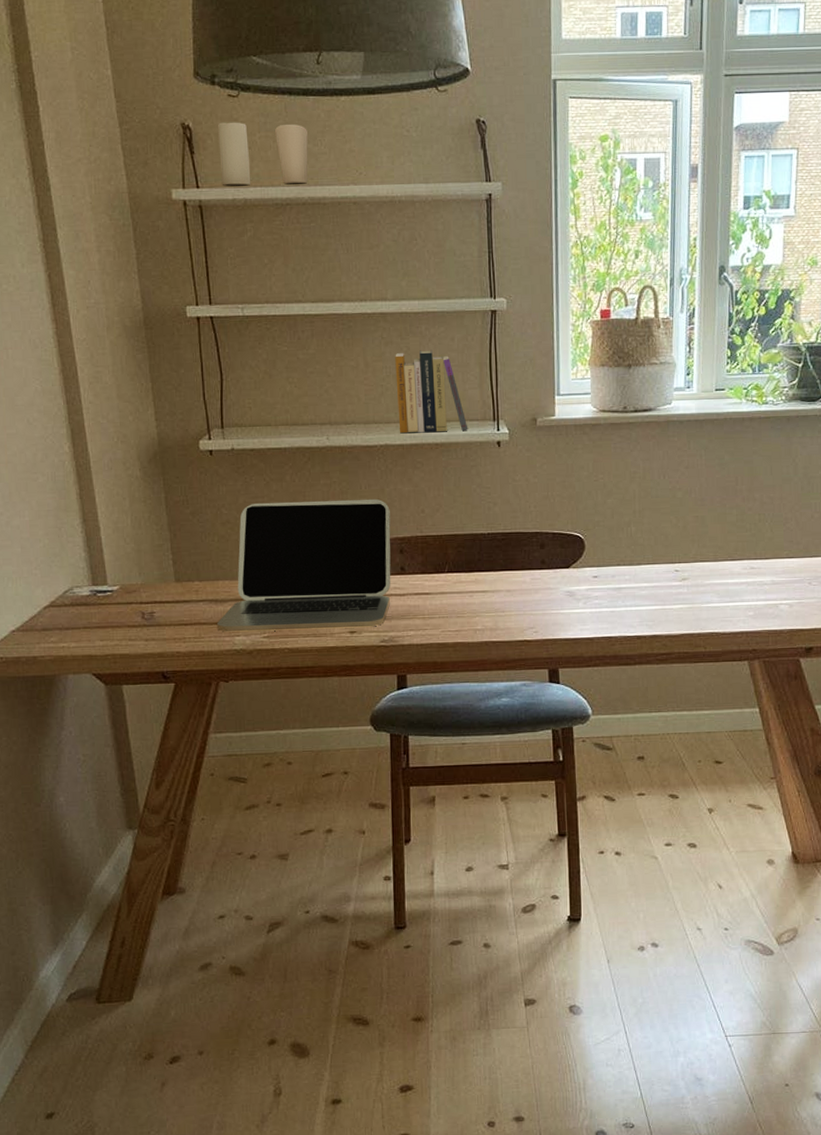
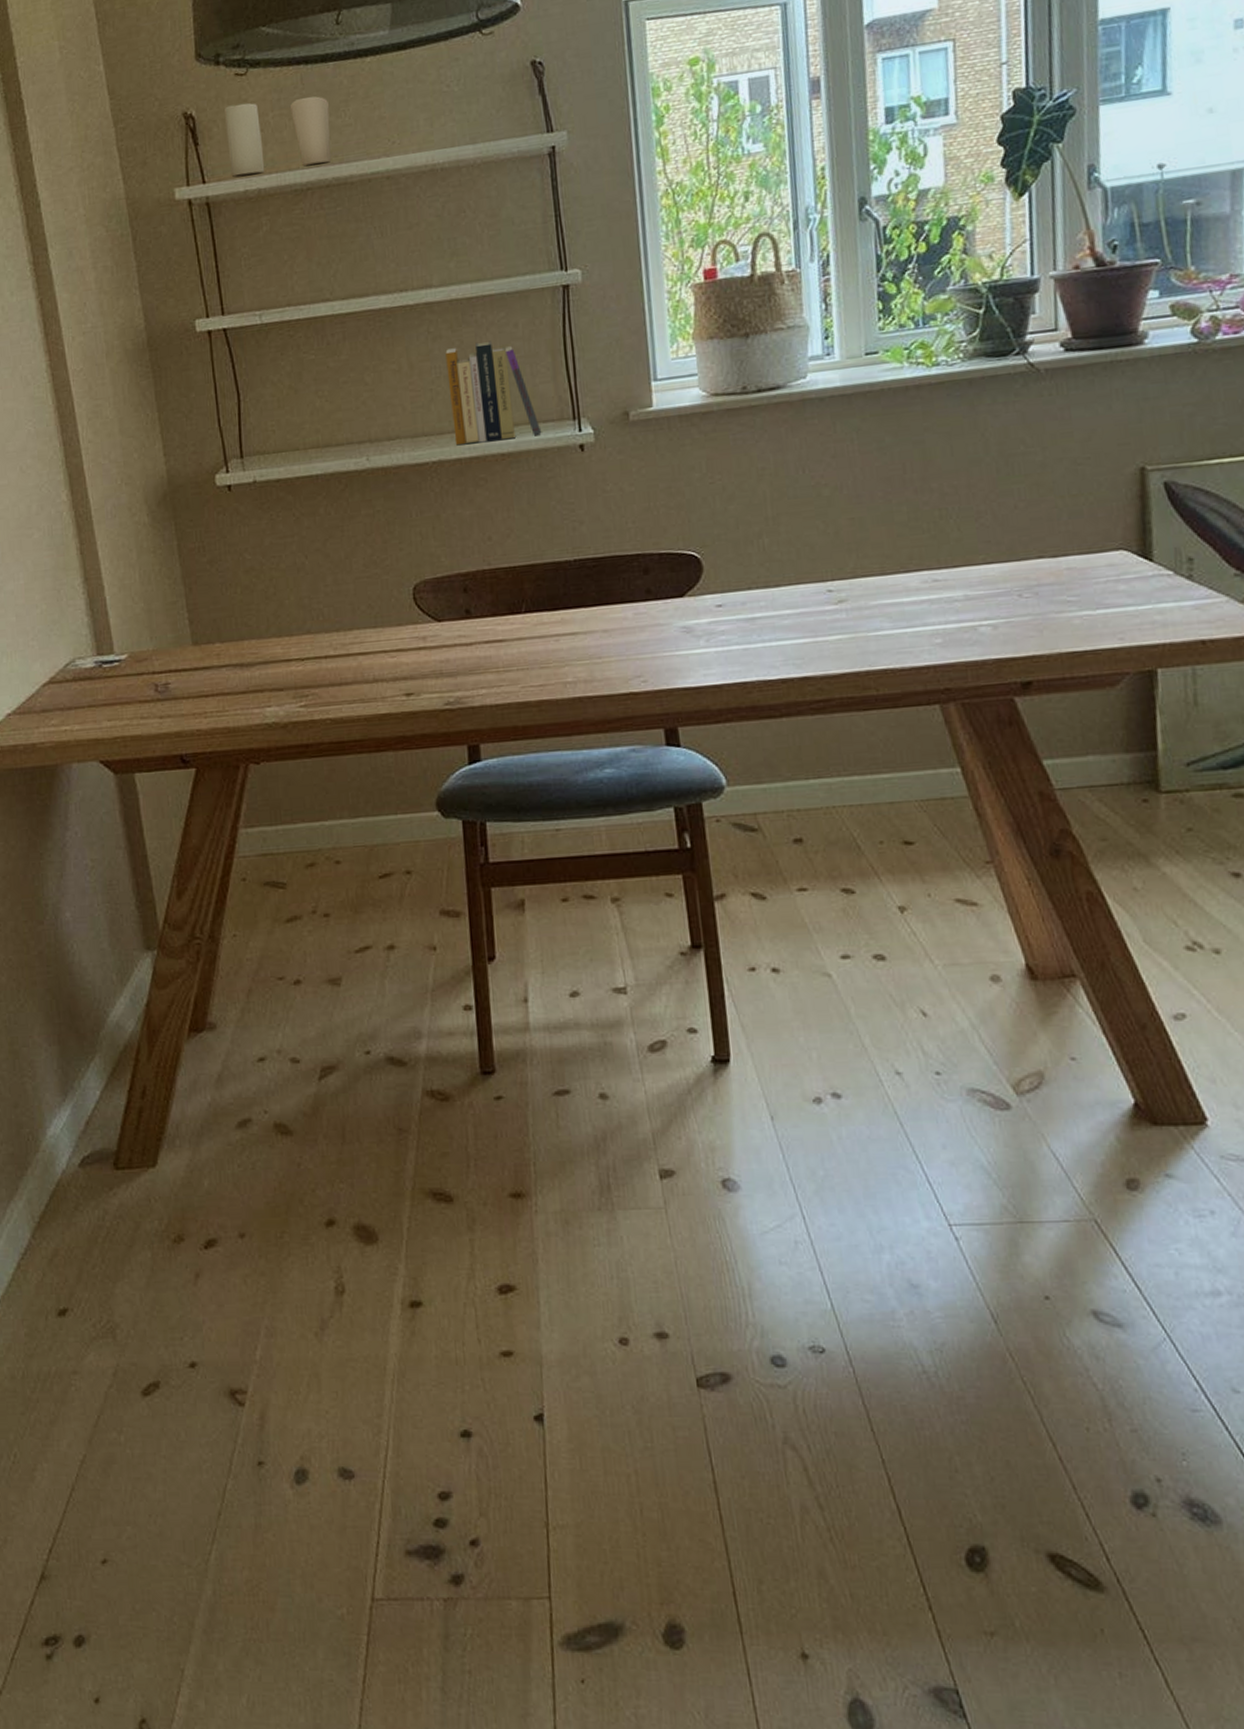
laptop: present [216,498,391,632] -> none [242,527,455,703]

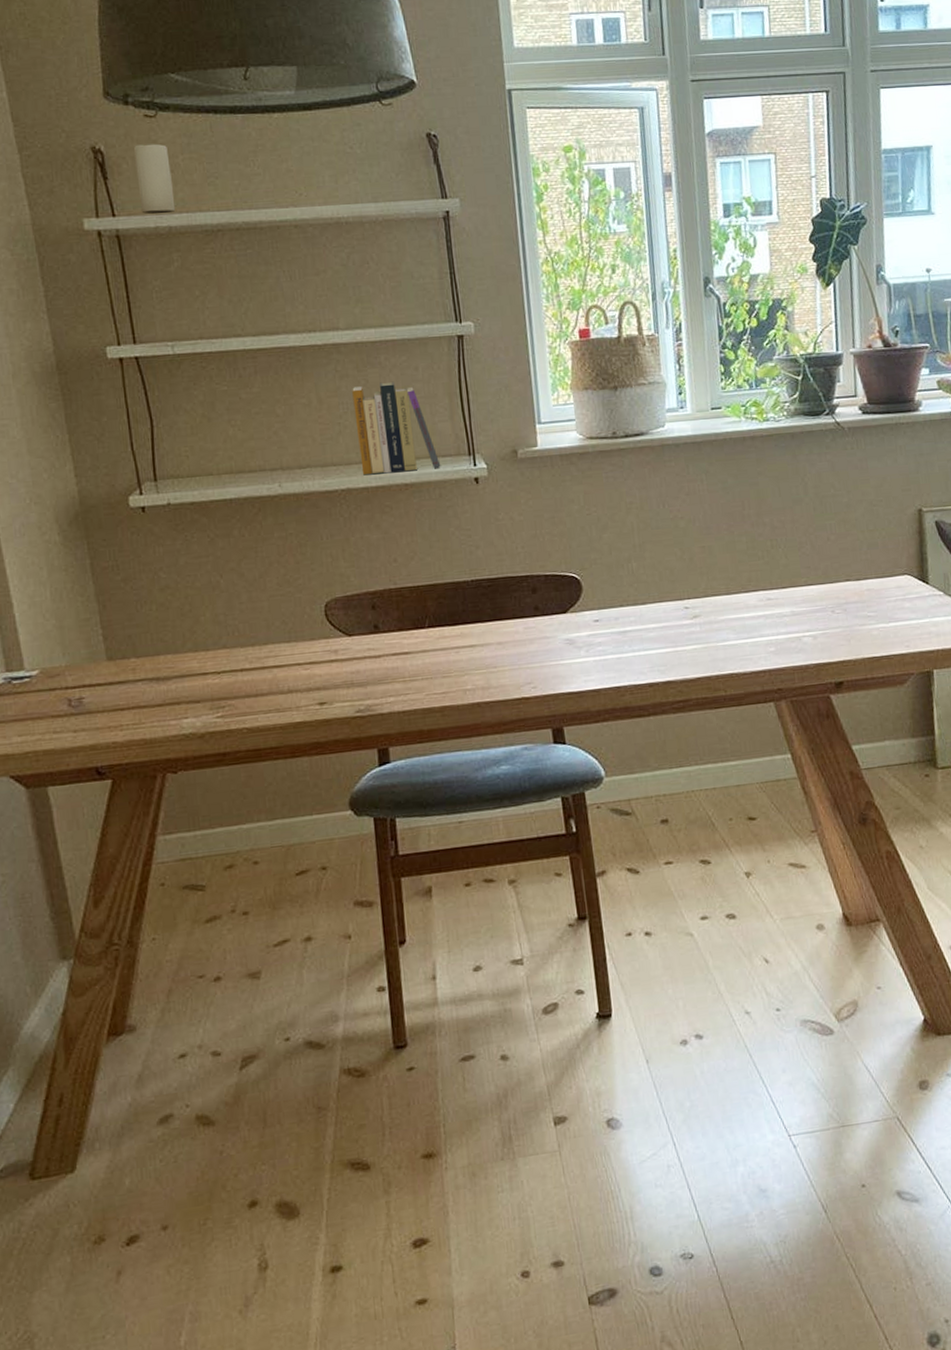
cup: present [289,96,332,167] -> none [199,144,241,210]

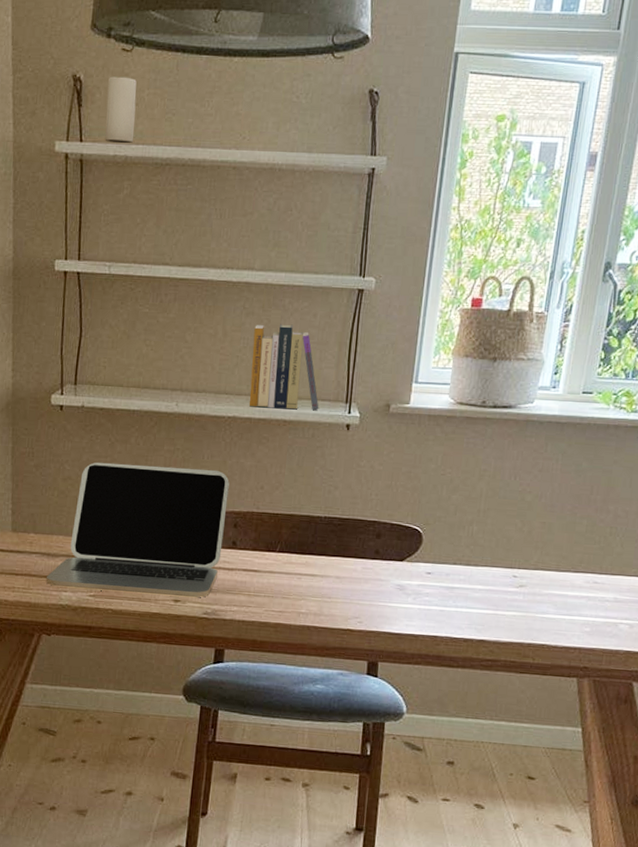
laptop: none [159,549,364,715] -> present [46,462,230,598]

